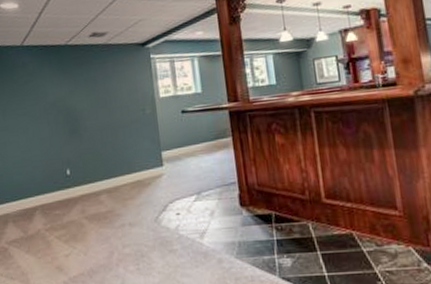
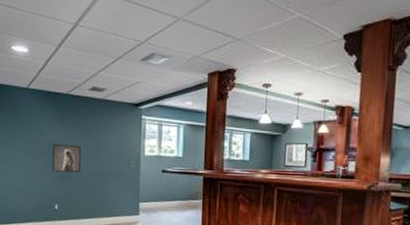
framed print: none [56,98,90,133] -> present [52,144,81,173]

